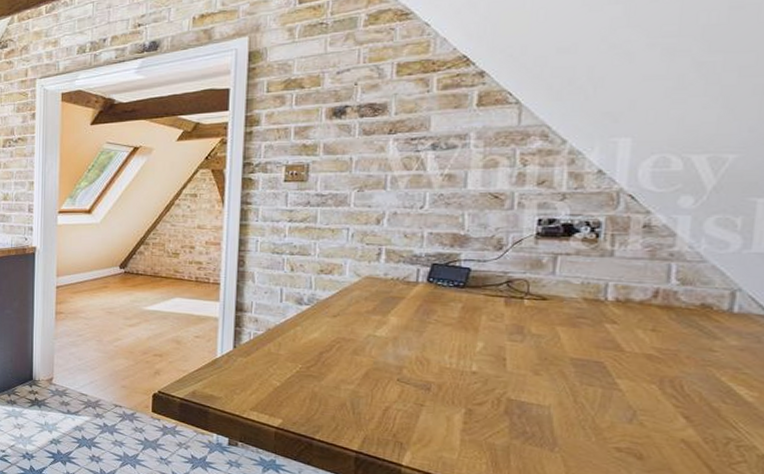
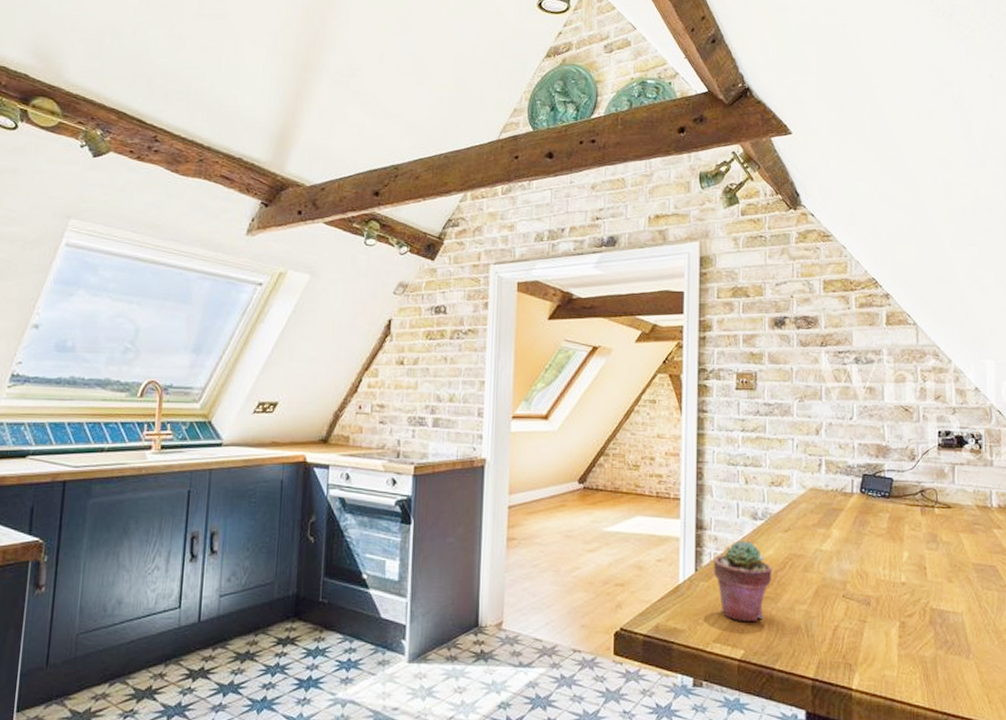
potted succulent: none [253,323,317,396] -> present [714,540,772,622]

